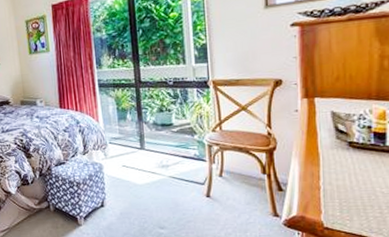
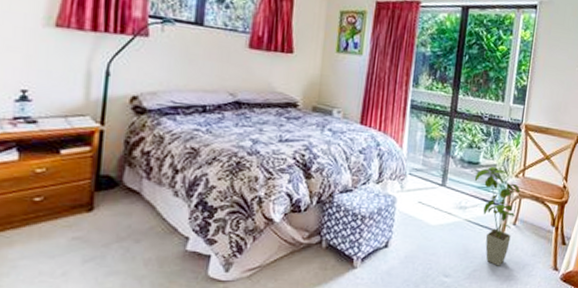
house plant: none [170,124,220,216] -> present [474,166,520,266]

